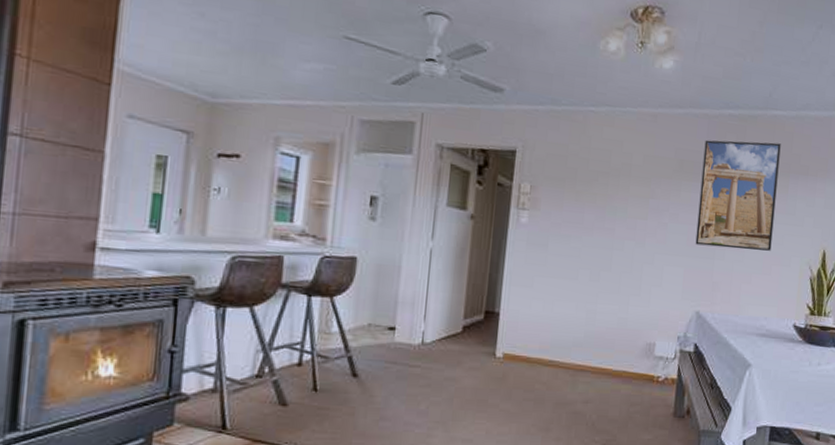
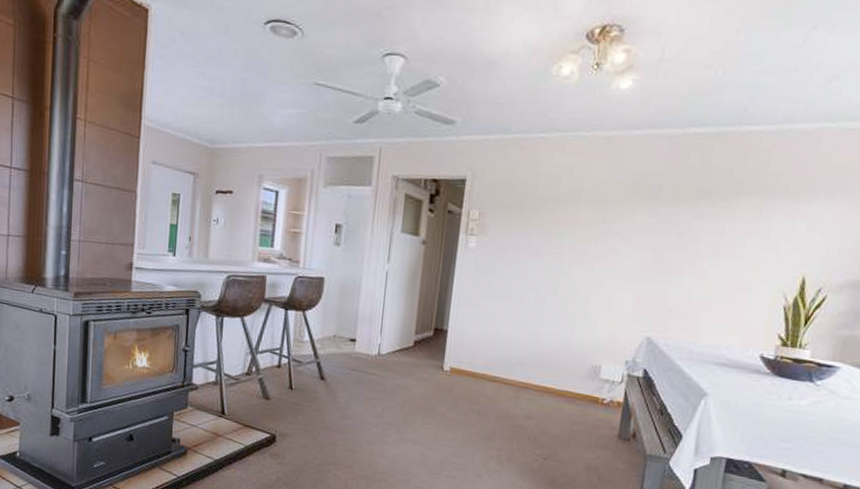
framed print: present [695,140,781,251] -> none [649,161,756,277]

